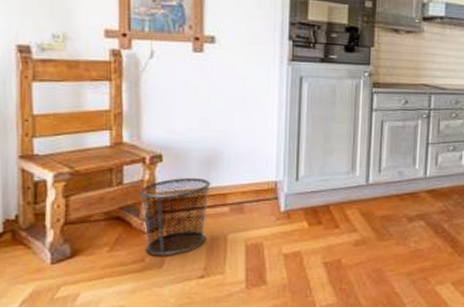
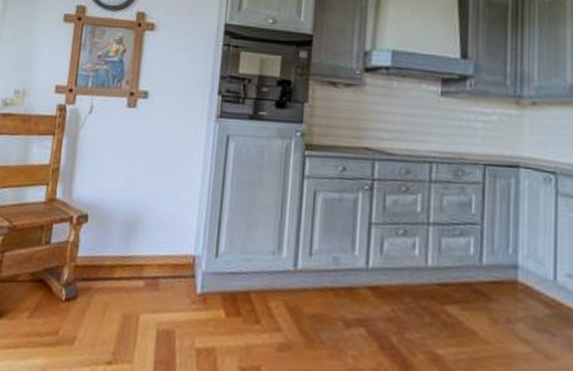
waste bin: present [139,177,211,256] -> none [60,242,130,331]

